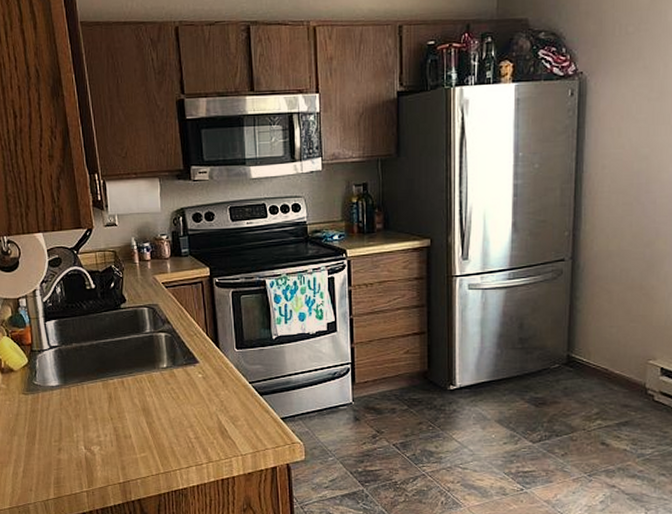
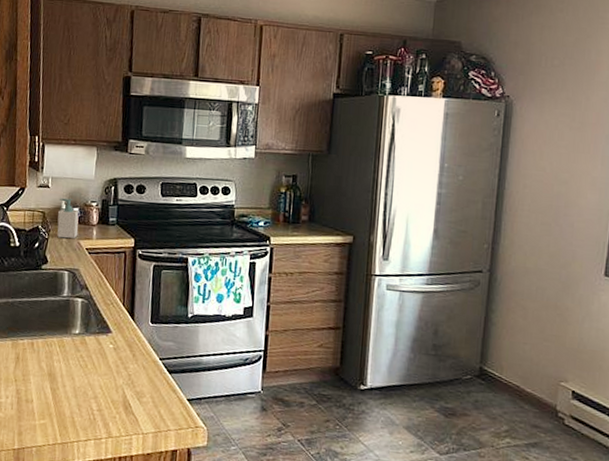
soap bottle: none [129,234,152,275] -> present [57,198,79,239]

